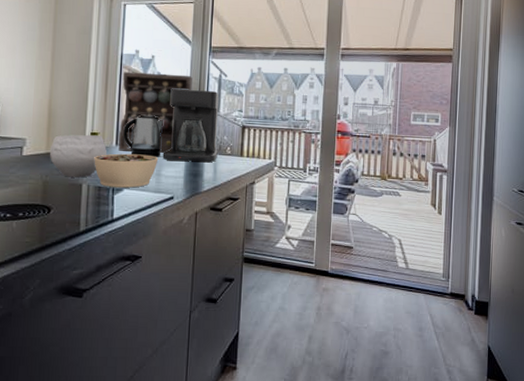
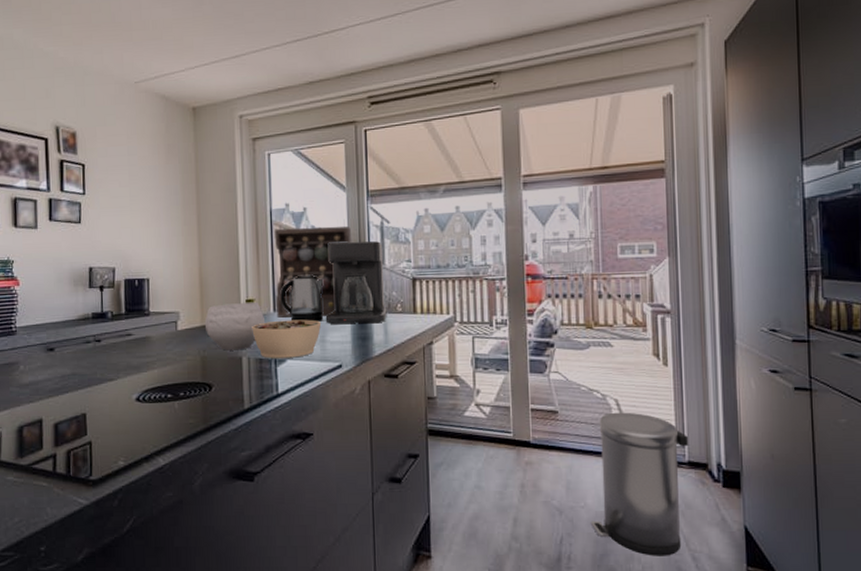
pedal bin: none [371,250,453,370] -> present [590,412,689,556]

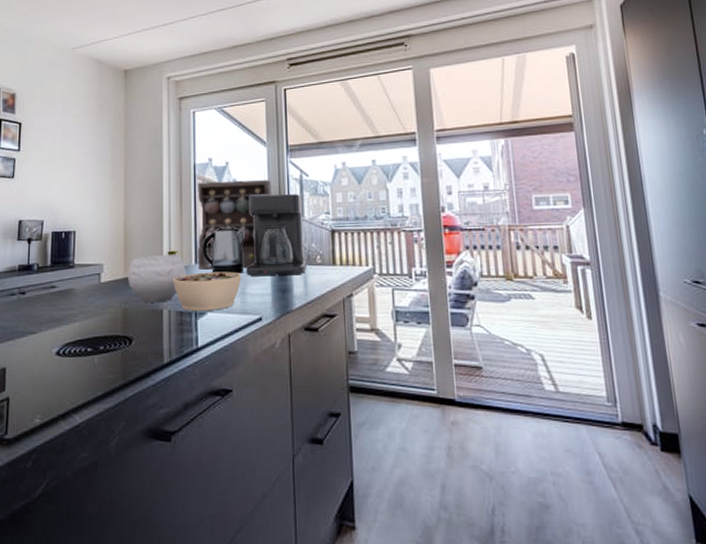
pedal bin: present [590,412,689,556] -> none [523,368,622,530]

